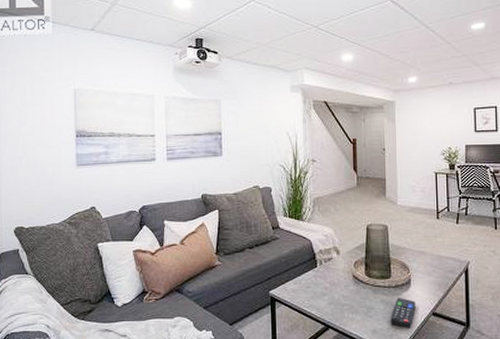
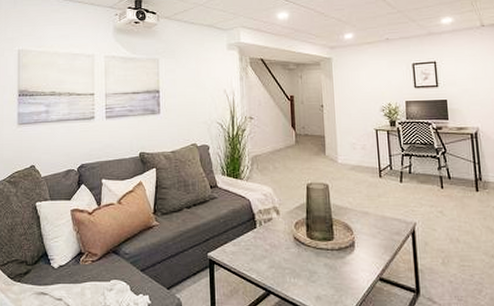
remote control: present [390,298,416,329] -> none [334,261,361,296]

